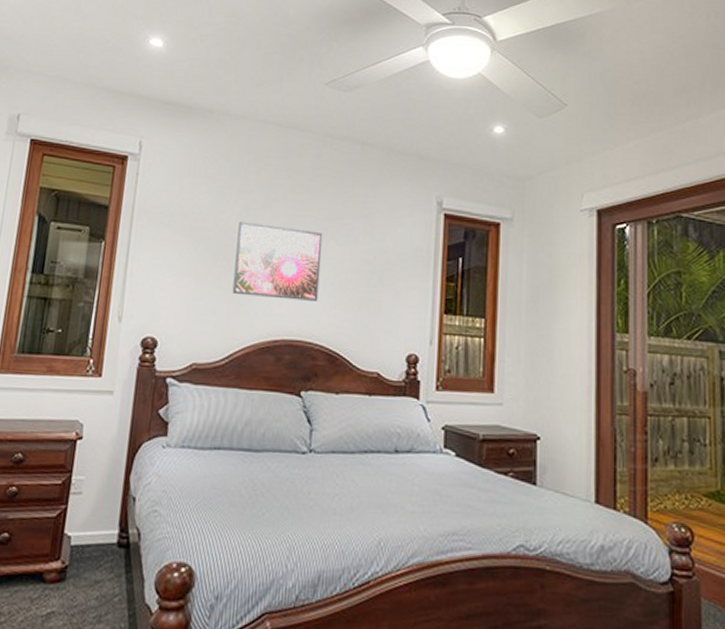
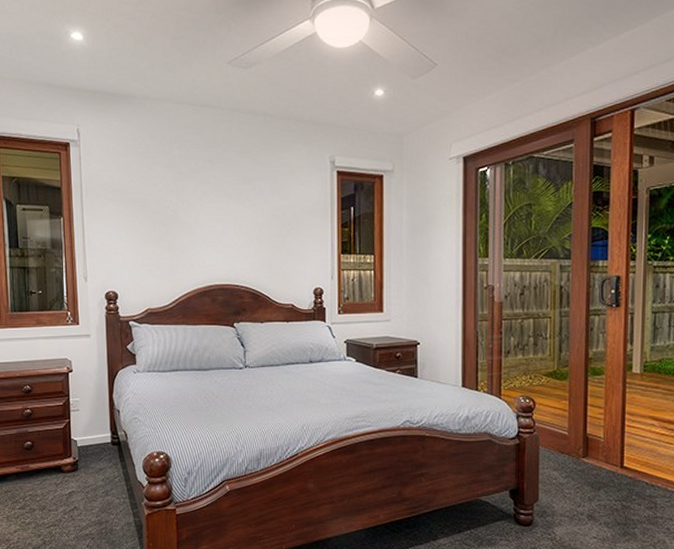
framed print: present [232,221,323,301] -> none [169,191,240,253]

